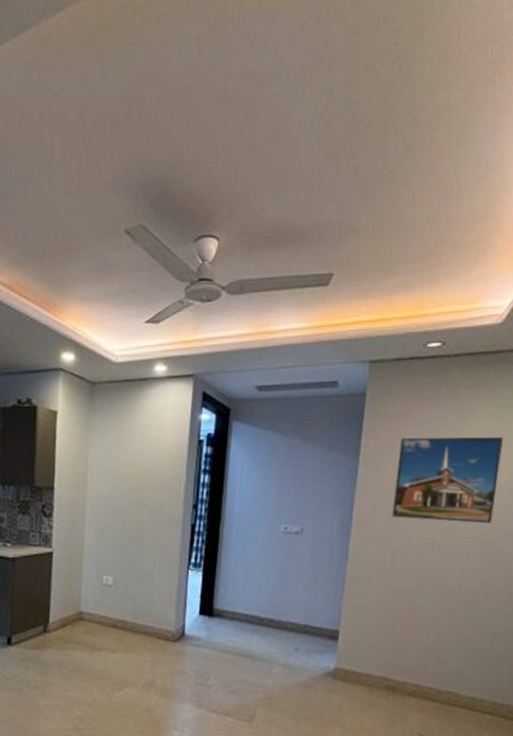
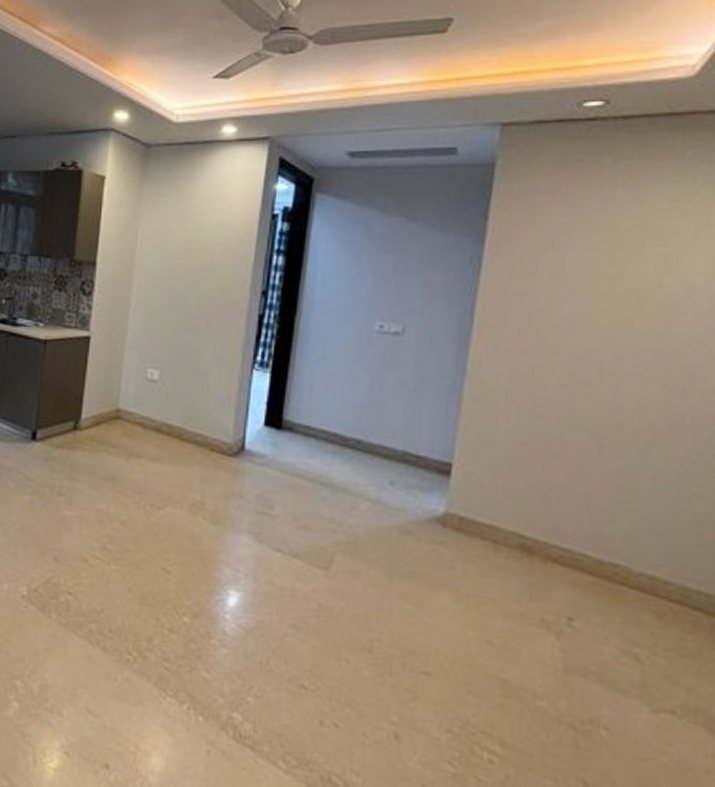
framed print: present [392,437,503,523] -> none [530,220,698,338]

